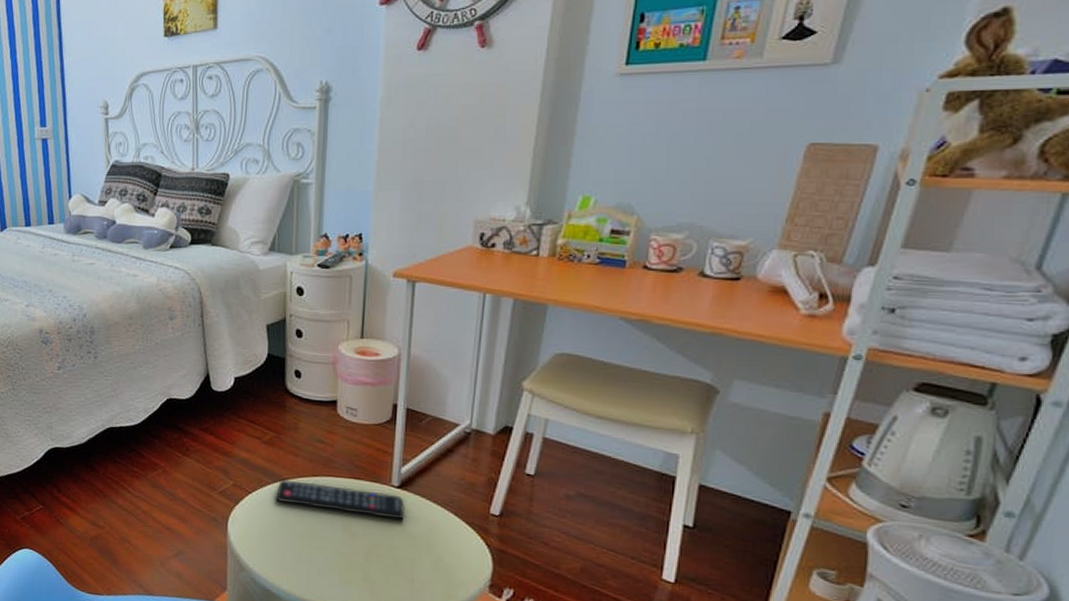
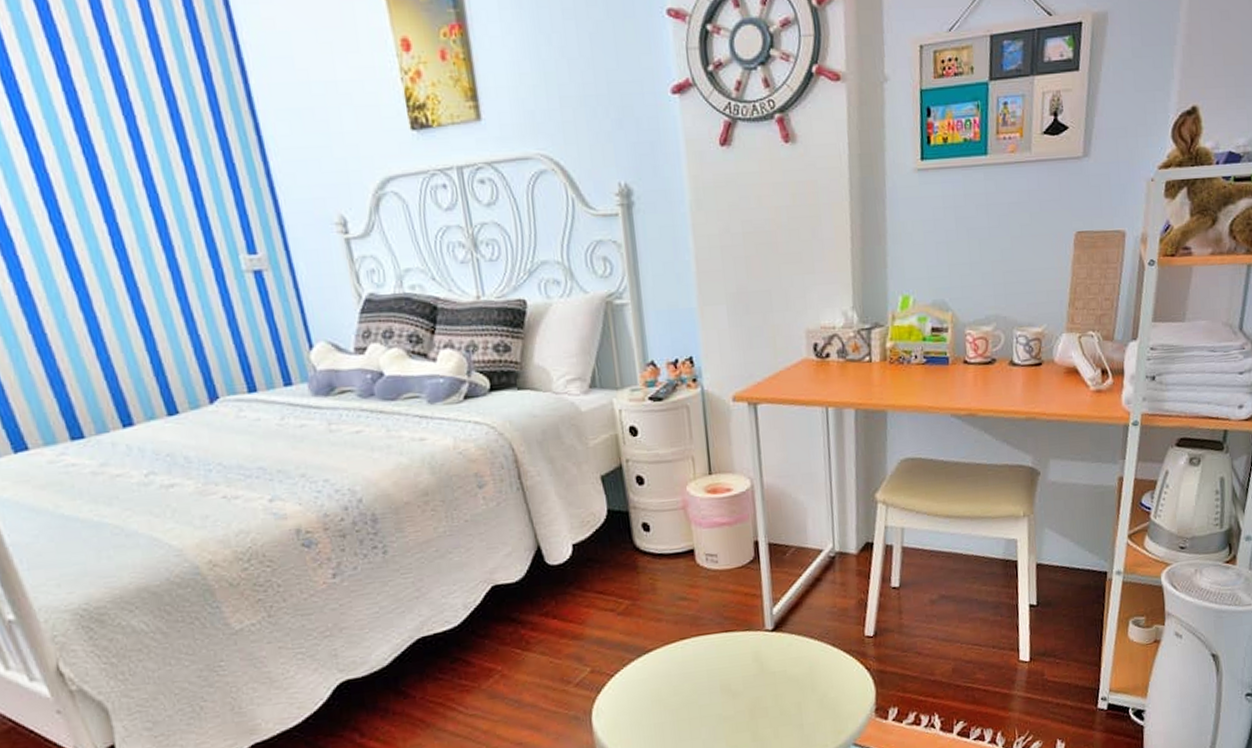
remote control: present [276,479,406,520] -> none [642,639,784,679]

